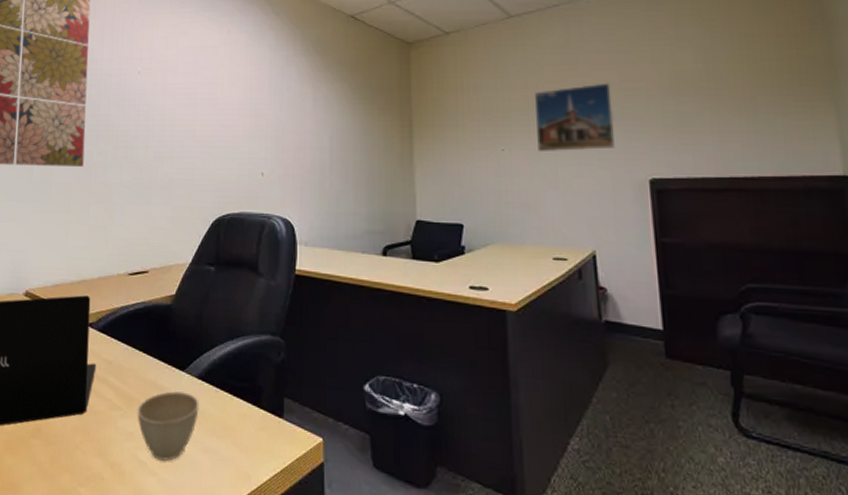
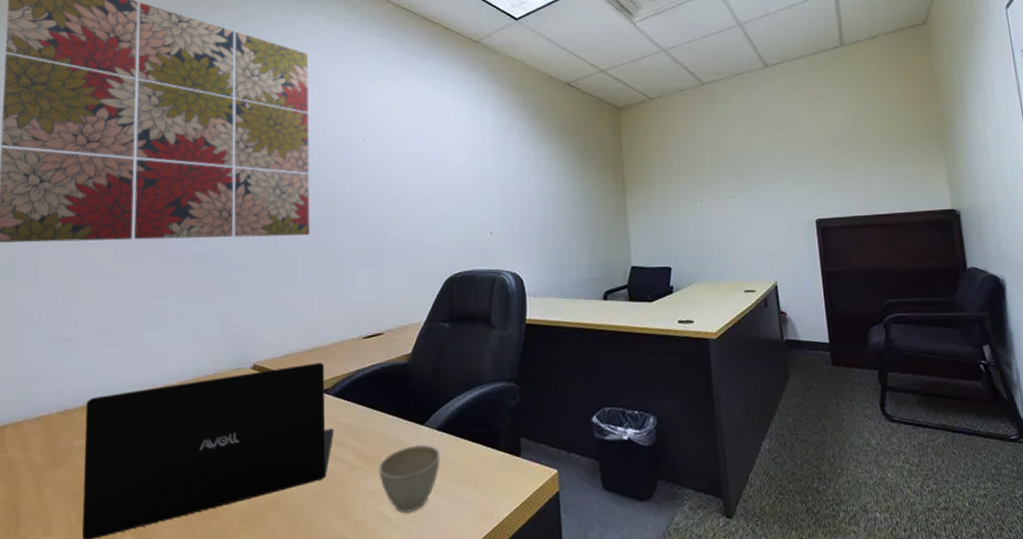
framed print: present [534,83,615,153] -> none [724,140,789,201]

